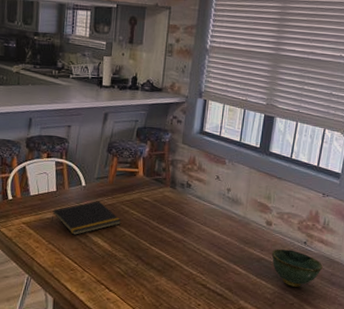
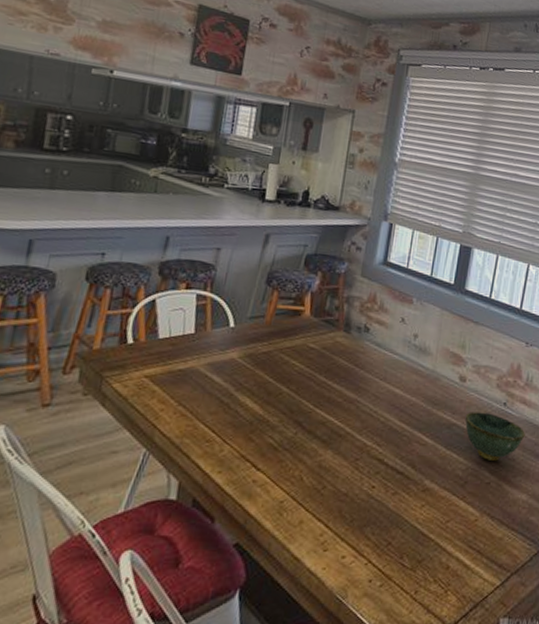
notepad: present [51,201,121,236] -> none [184,347,278,395]

